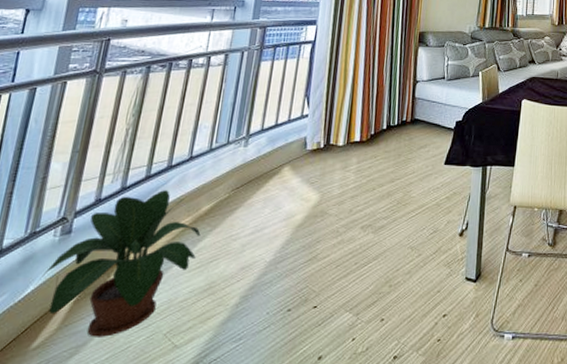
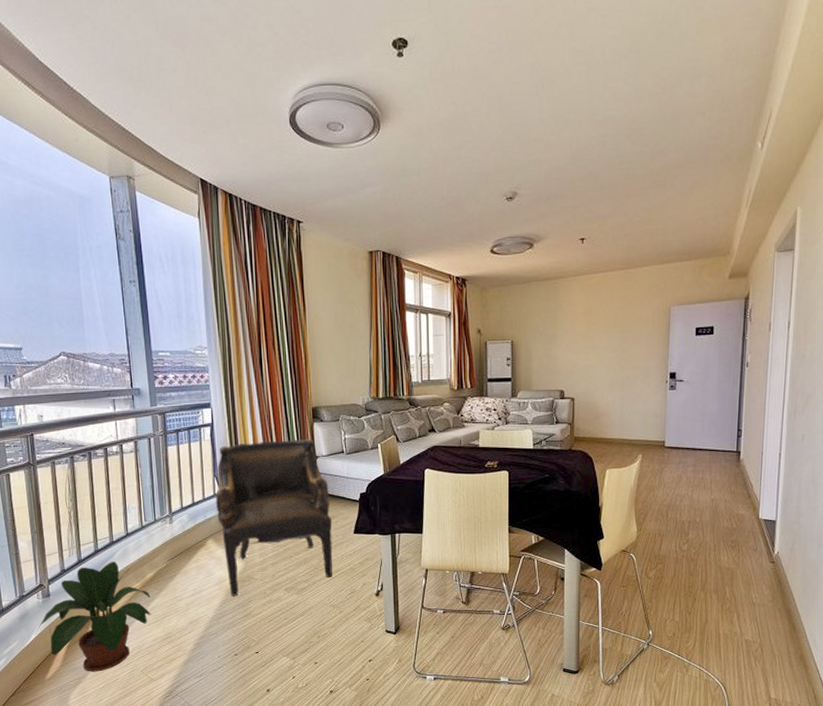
armchair: none [297,62,425,236] -> present [215,438,333,597]

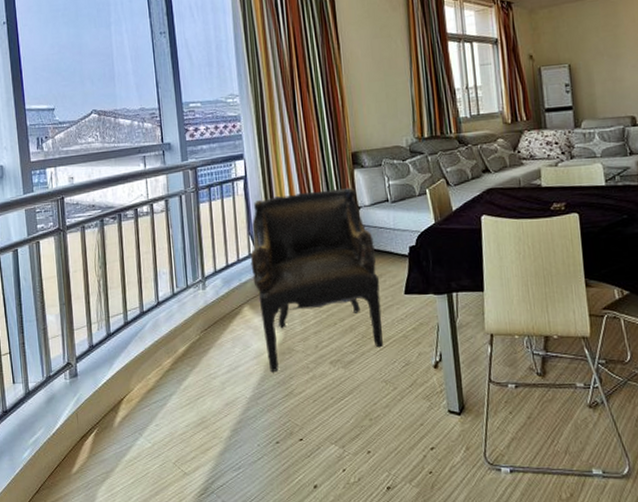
potted plant: present [34,562,151,672] -> none [61,335,184,465]

